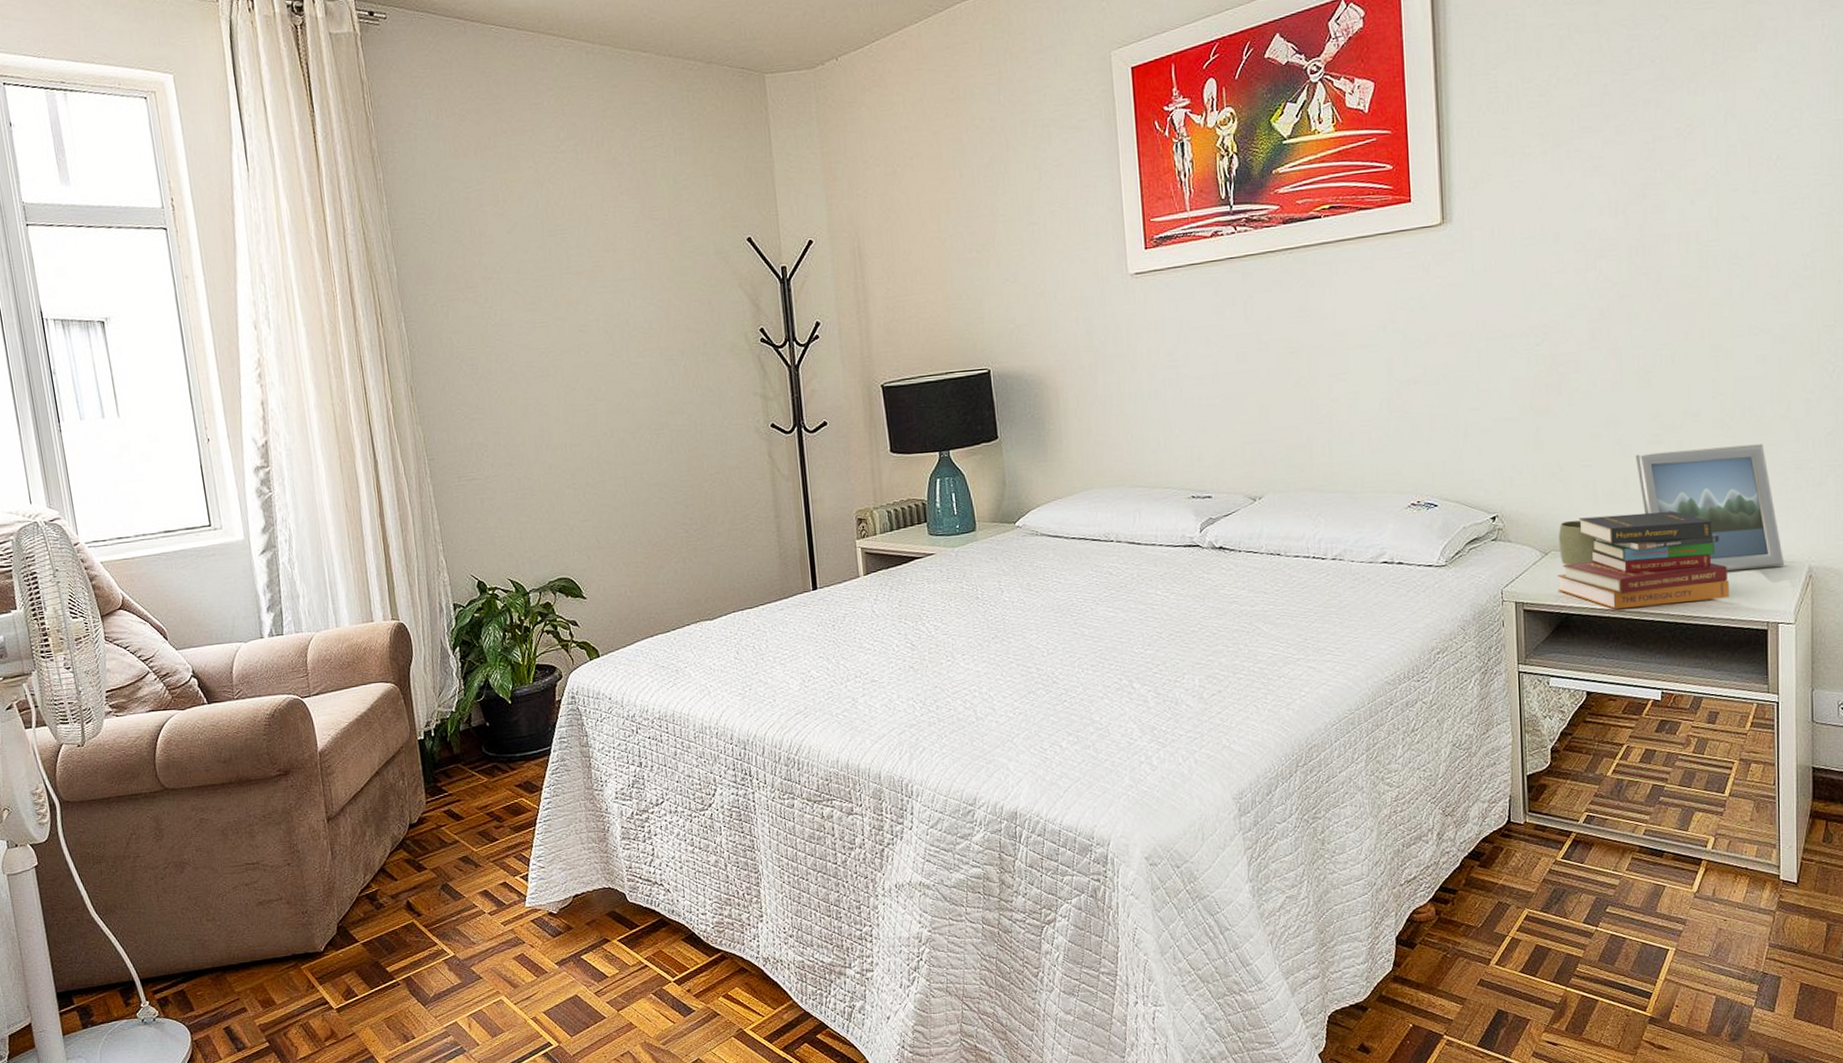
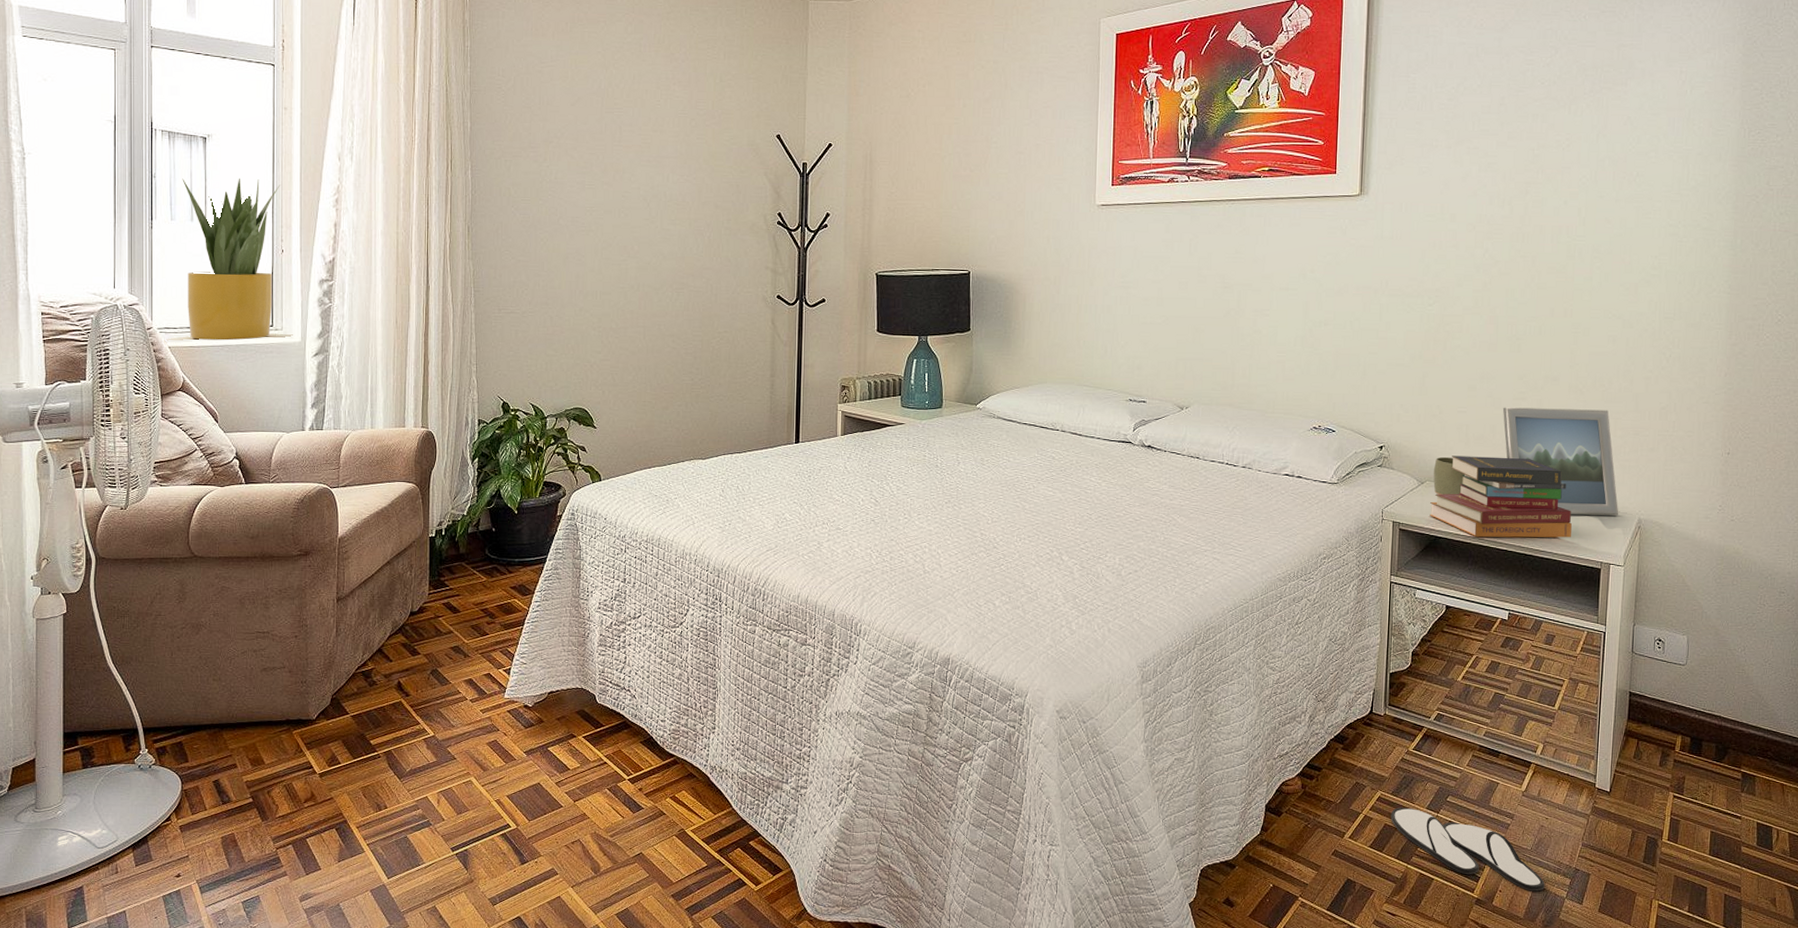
planter: none [85,362,209,551] -> present [182,178,280,341]
slippers: none [1542,924,1729,1003] -> present [1390,807,1545,891]

